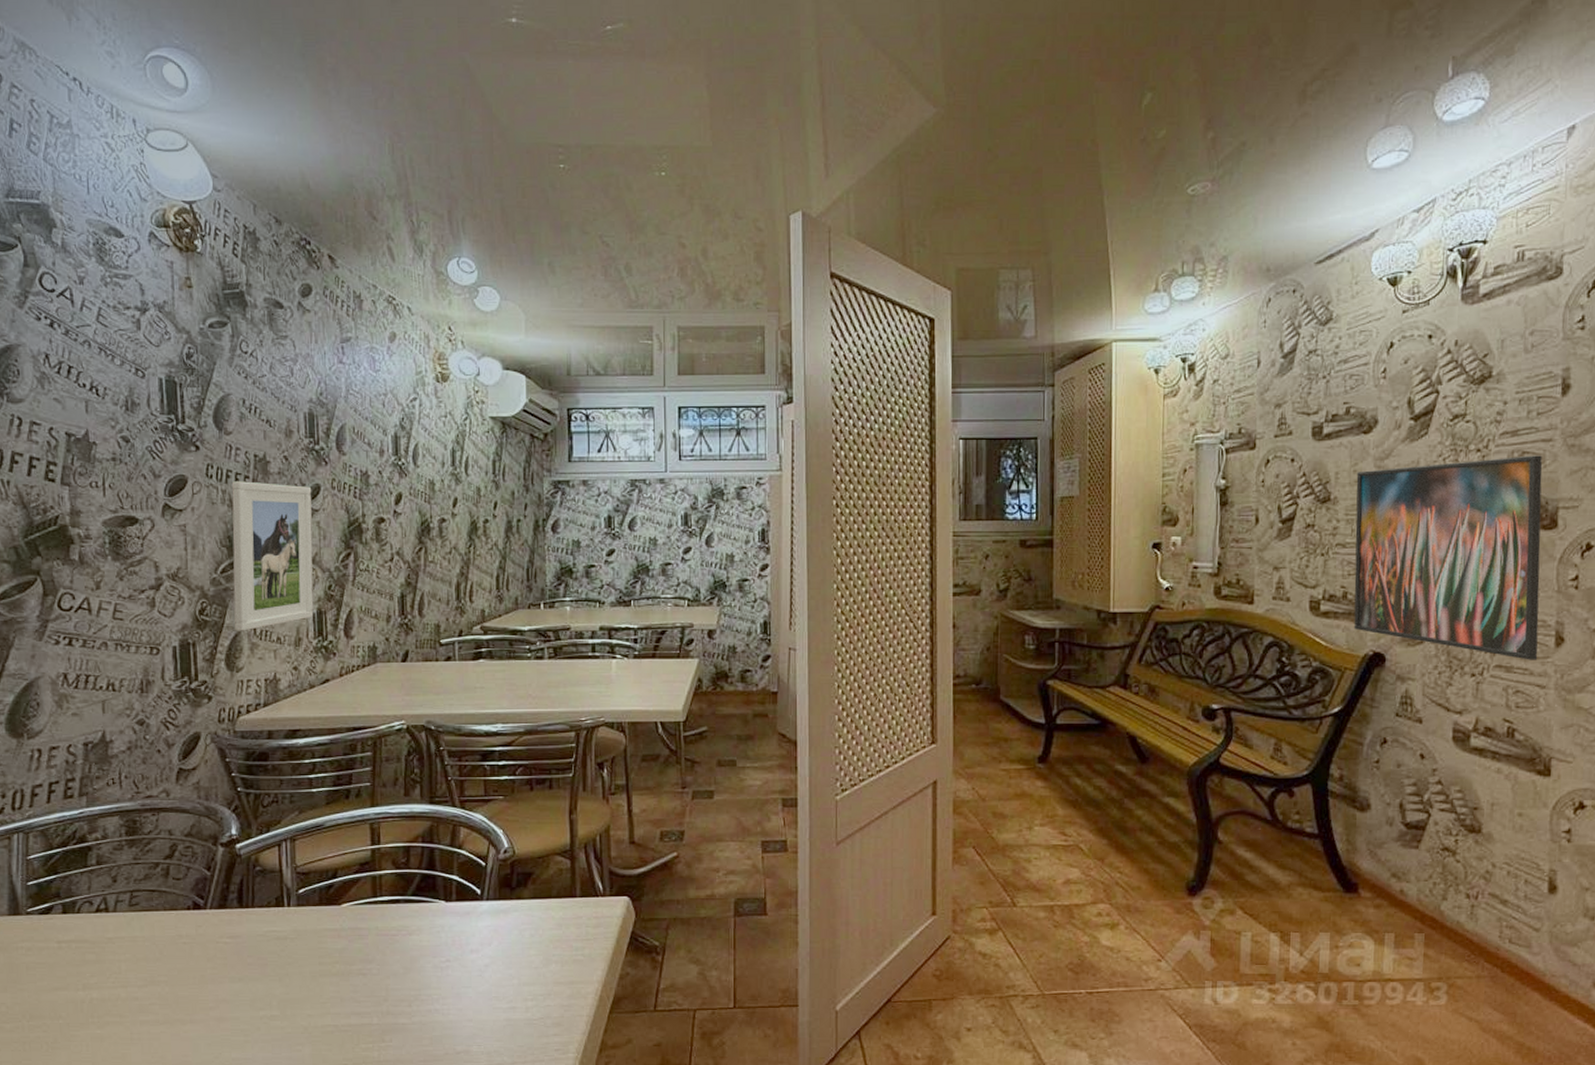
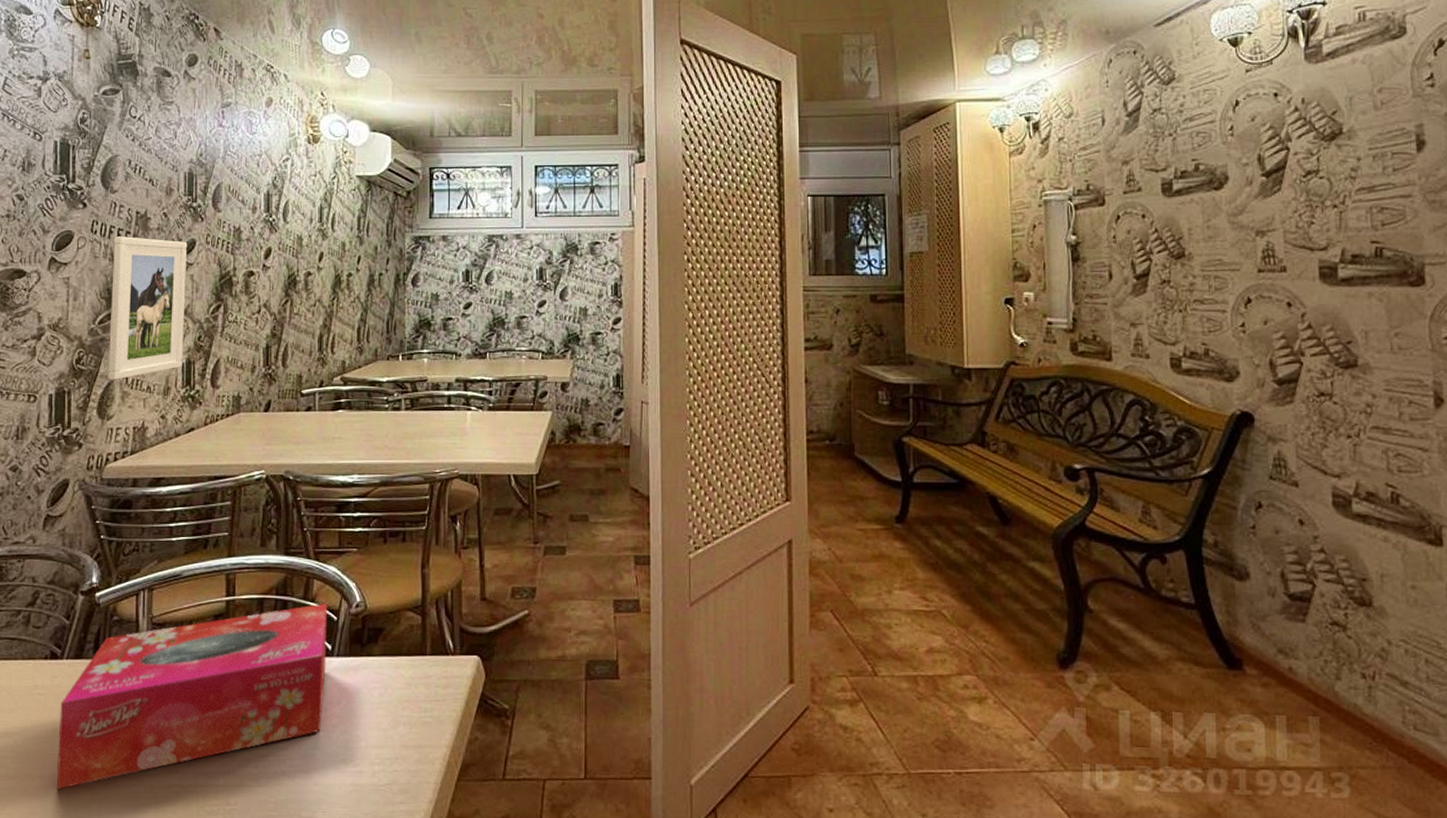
tissue box: none [206,849,476,1033] -> present [56,603,327,790]
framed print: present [1353,455,1543,660] -> none [1210,211,1417,422]

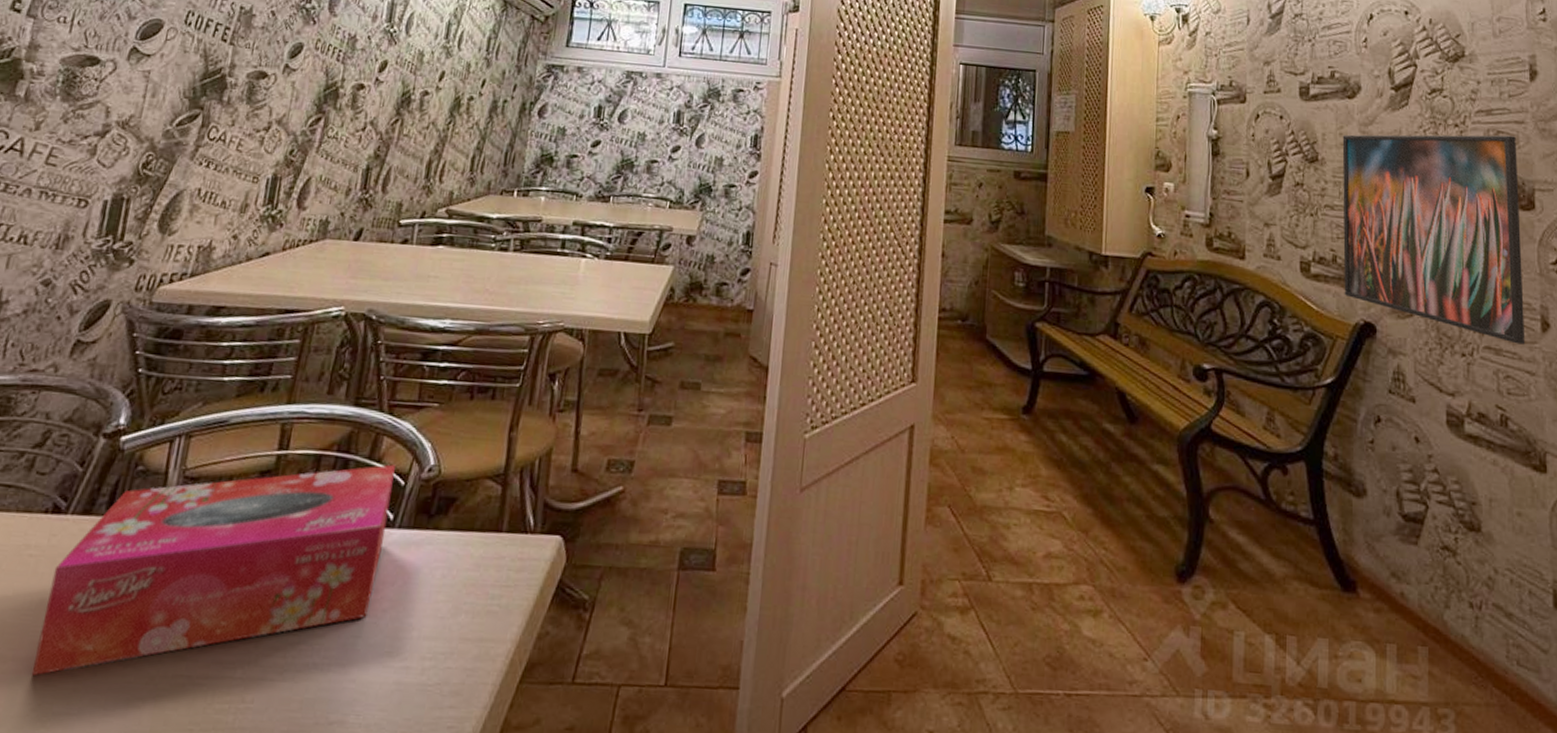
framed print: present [107,236,188,380] -> none [176,31,294,191]
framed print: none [1210,211,1417,422] -> present [1342,134,1526,345]

